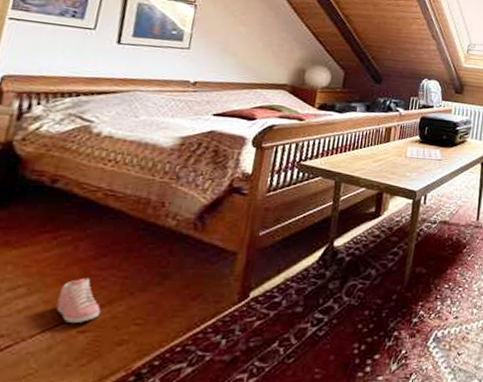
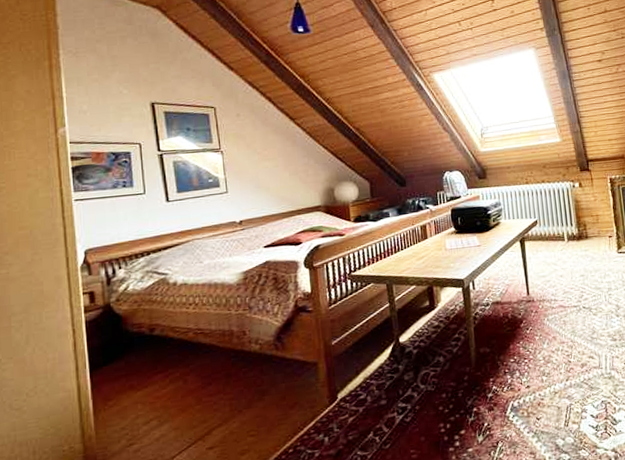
sneaker: present [56,277,101,322] -> none [183,404,220,443]

